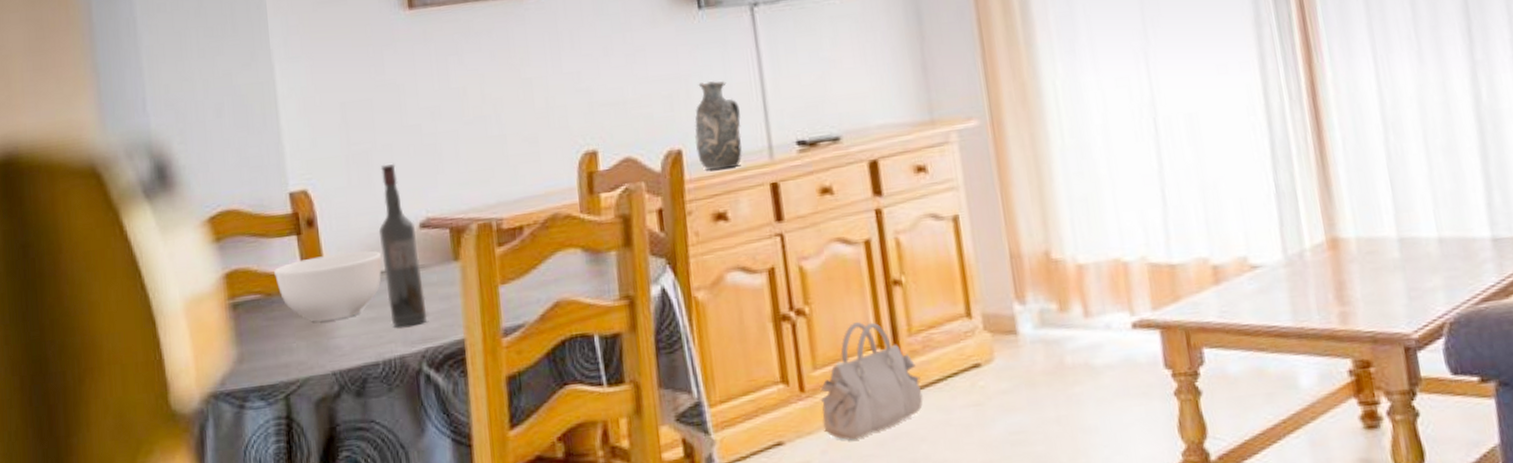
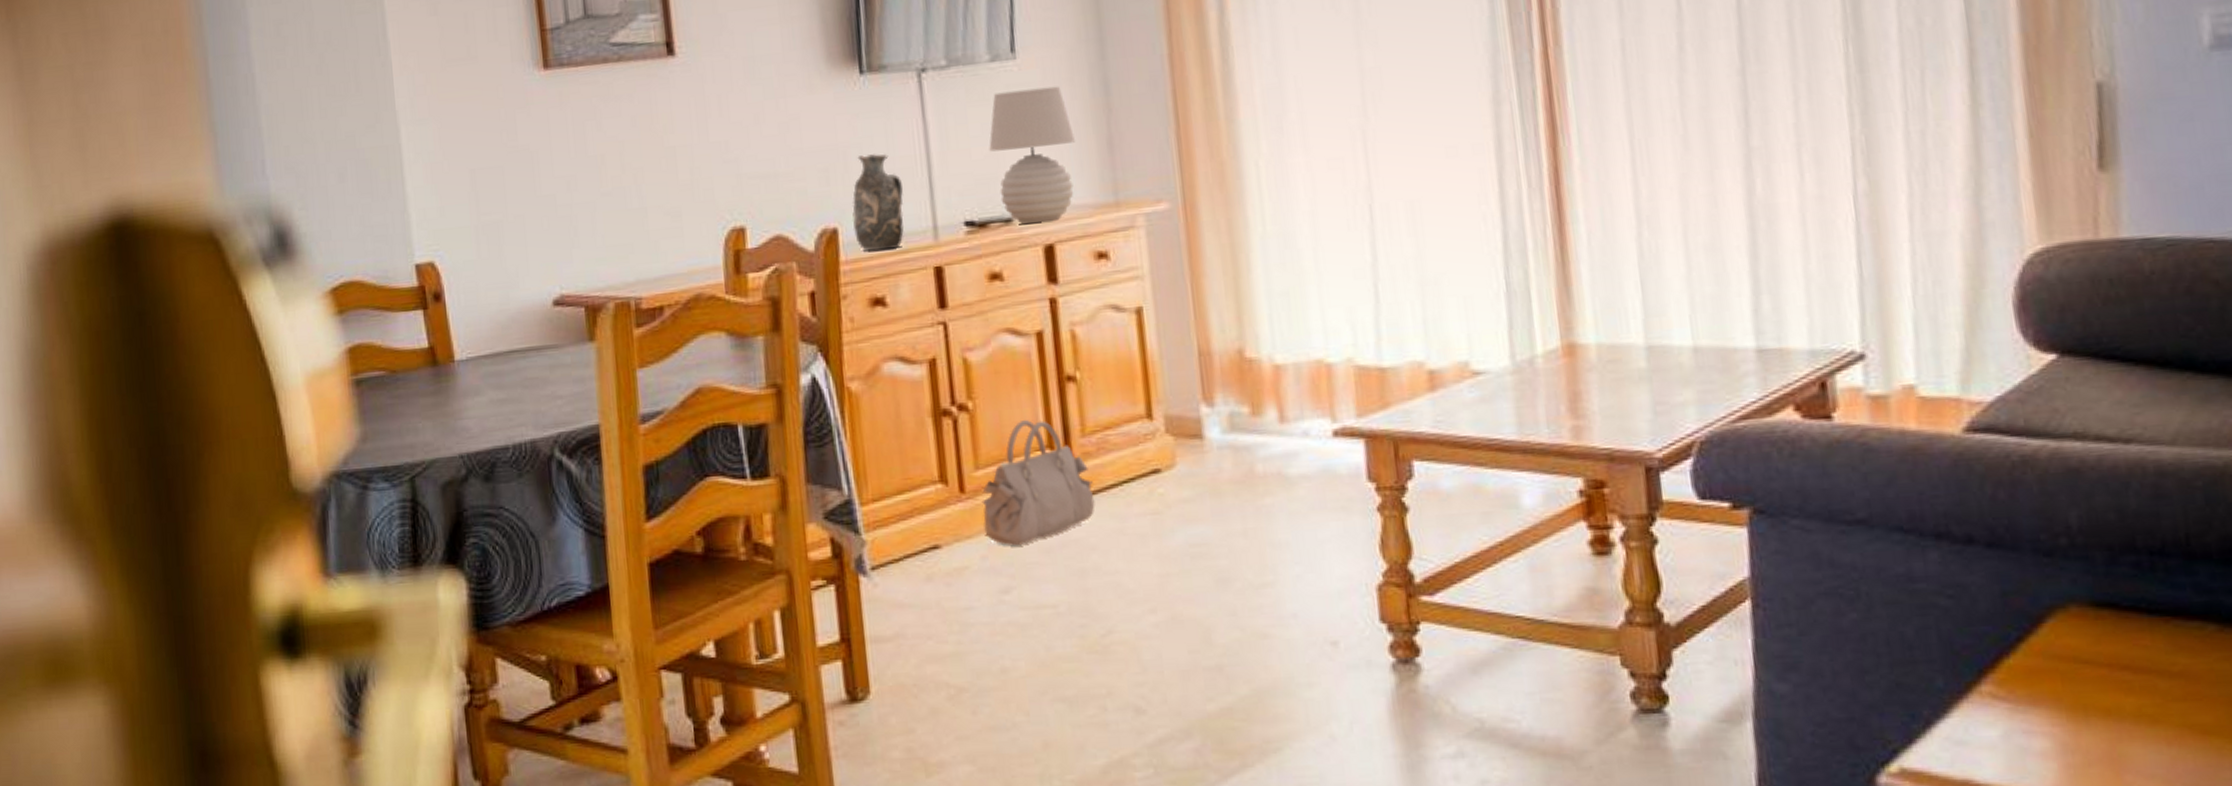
bowl: present [274,250,382,322] -> none [399,328,513,402]
wine bottle: present [378,163,427,327] -> none [509,235,560,410]
table lamp: none [816,16,894,143] -> present [989,86,1075,225]

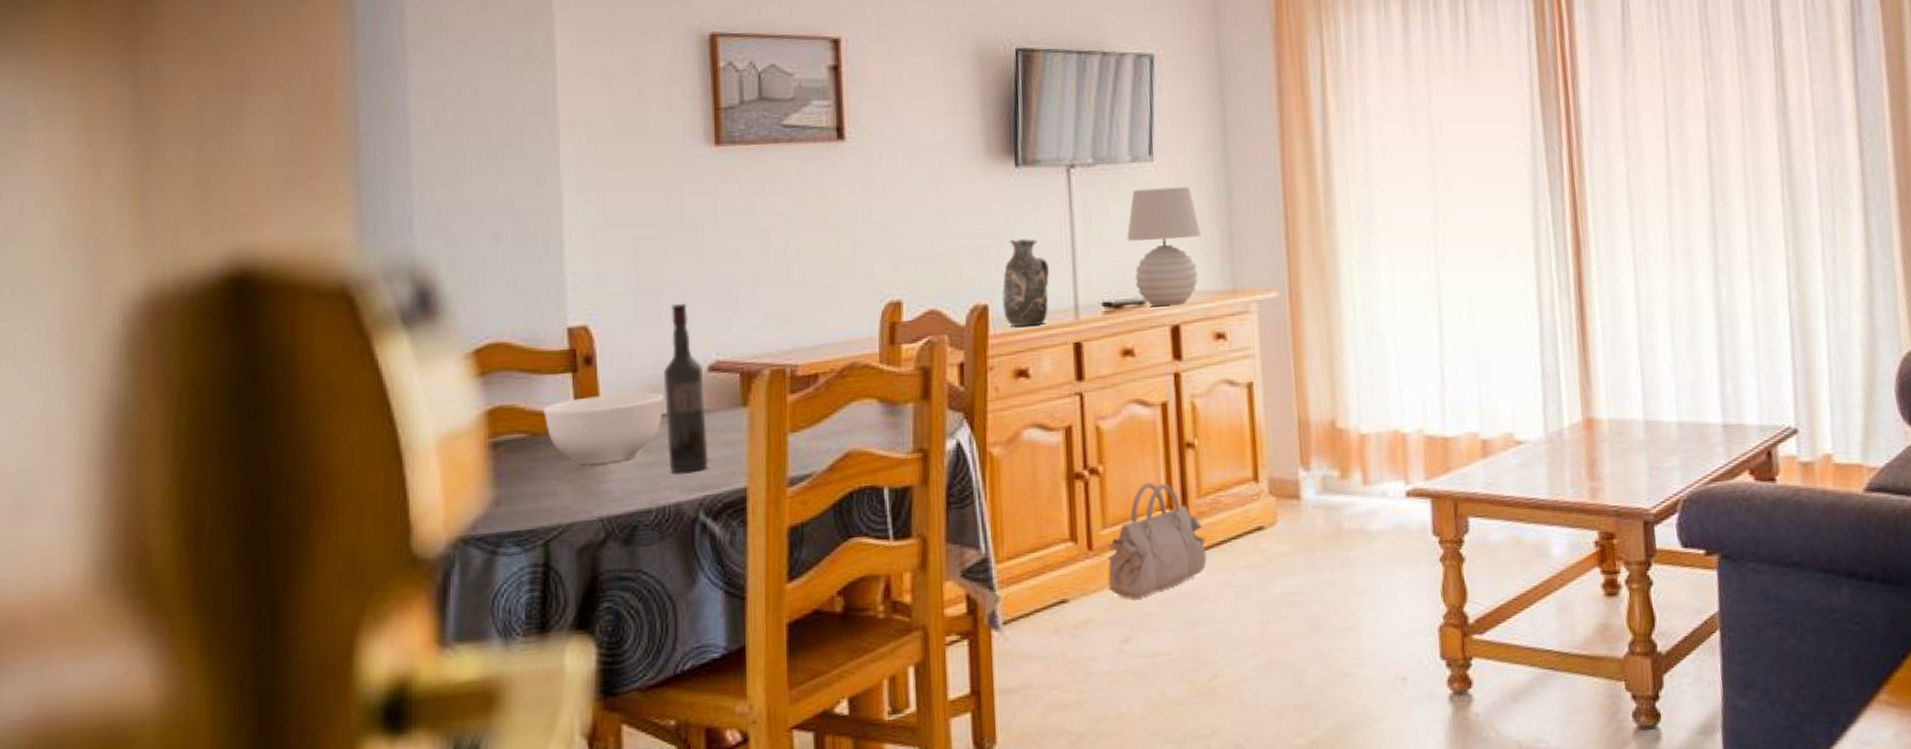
bowl: none [399,328,513,402] -> present [544,392,665,465]
wine bottle: none [509,235,560,410] -> present [663,302,709,473]

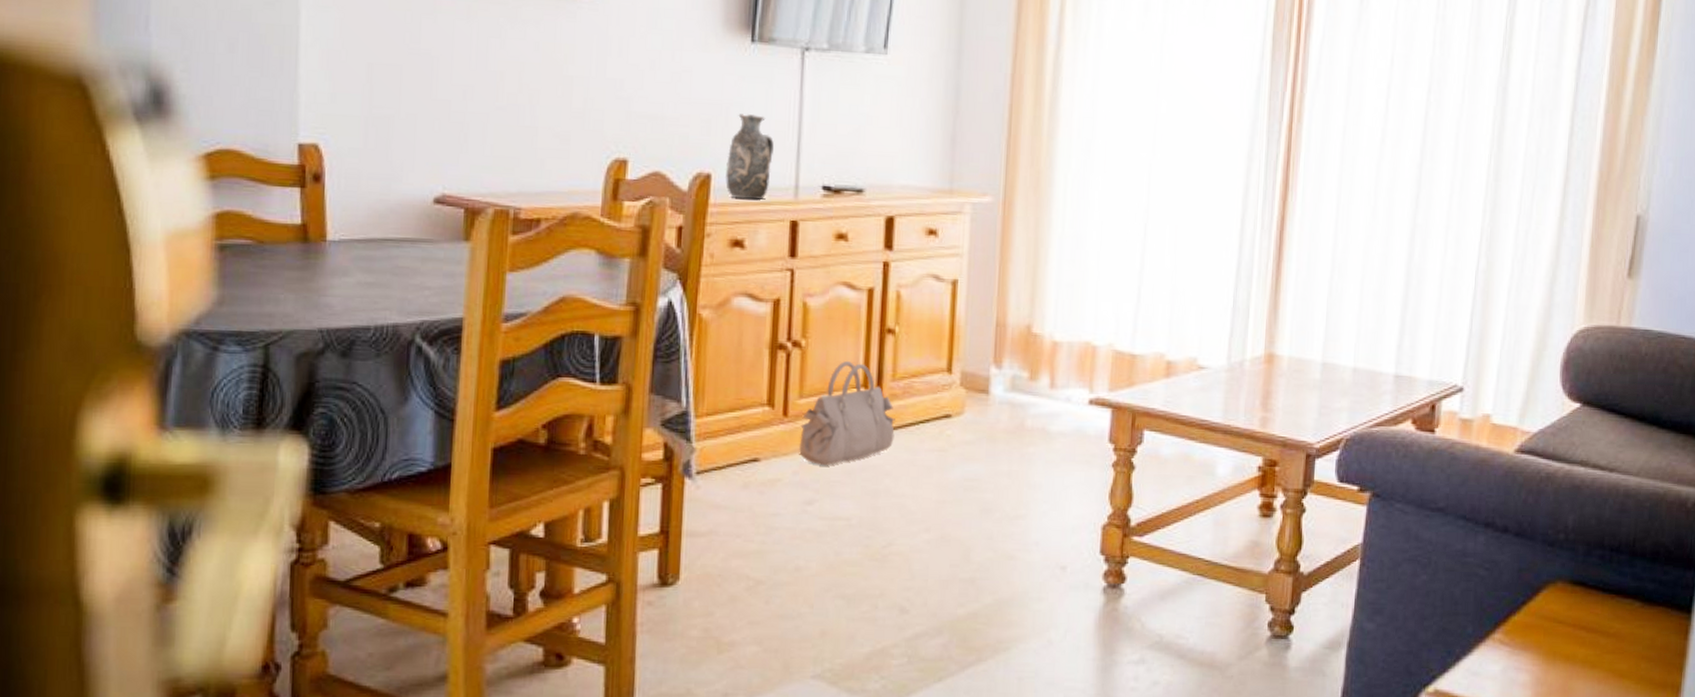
bowl: present [544,392,665,465] -> none [270,213,389,279]
wine bottle: present [663,302,709,473] -> none [388,133,429,297]
table lamp: present [1127,186,1201,307] -> none [853,80,925,198]

